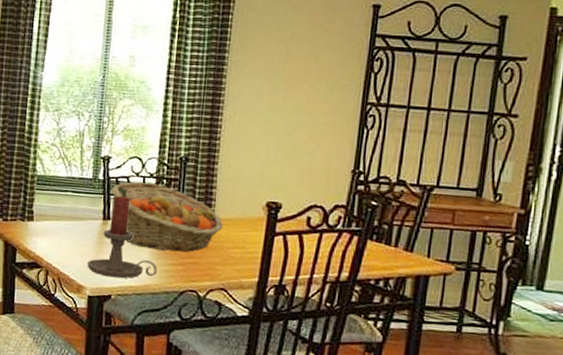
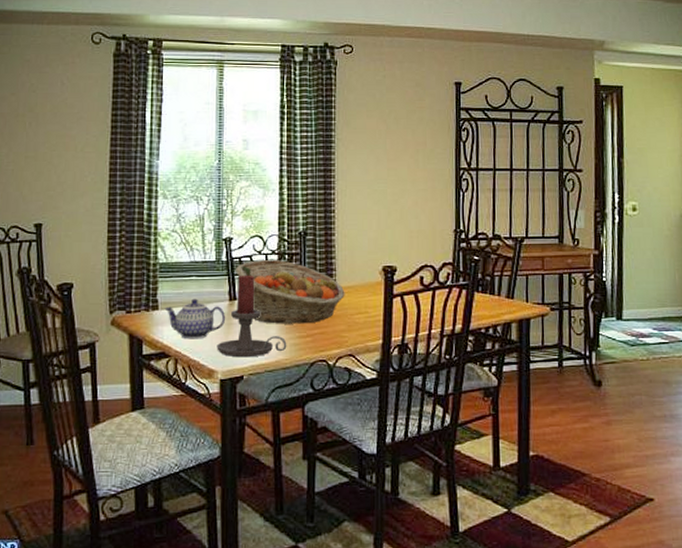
teapot: none [39,214,99,254] -> present [164,298,226,339]

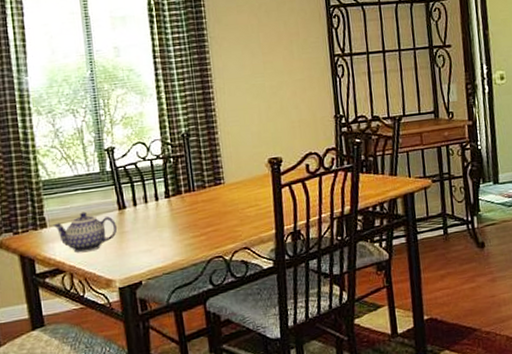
candle holder: present [217,275,287,358] -> none [111,182,182,265]
fruit basket: present [236,260,345,324] -> none [121,164,234,228]

